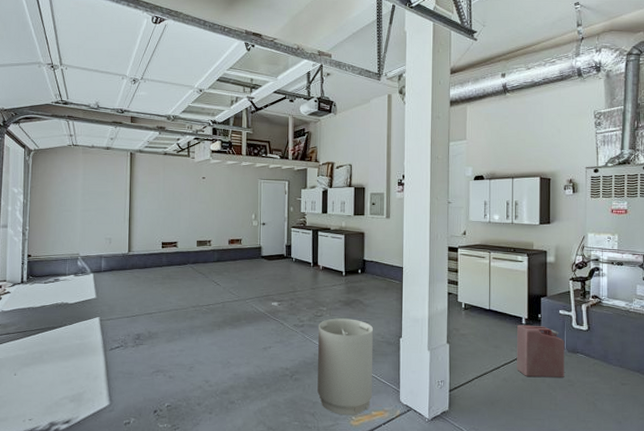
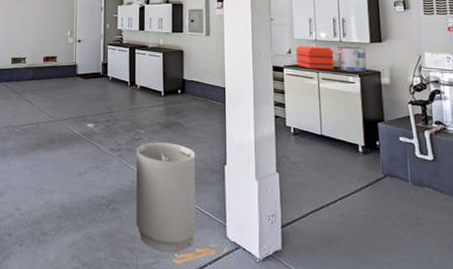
toolbox: none [470,225,505,250] -> present [295,44,334,70]
paint can: none [506,227,536,252] -> present [335,45,367,72]
jerry can: present [517,324,565,377] -> none [353,152,412,215]

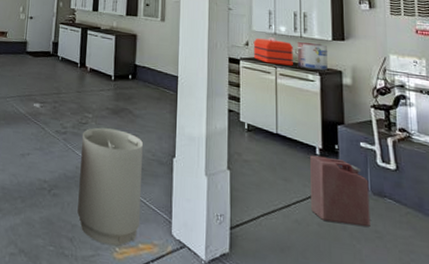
jerry can: none [353,152,412,215] -> present [310,155,371,227]

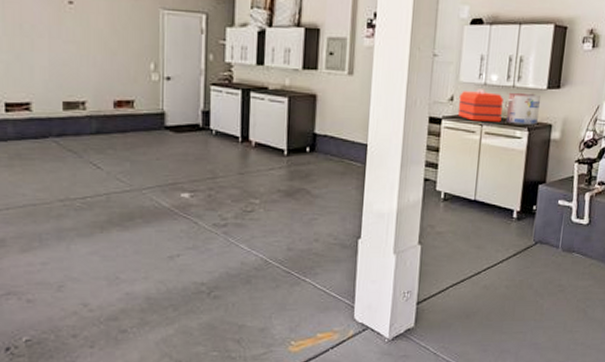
trash can: present [77,127,144,247] -> none [245,214,324,340]
jerry can: present [310,155,371,227] -> none [501,219,561,282]

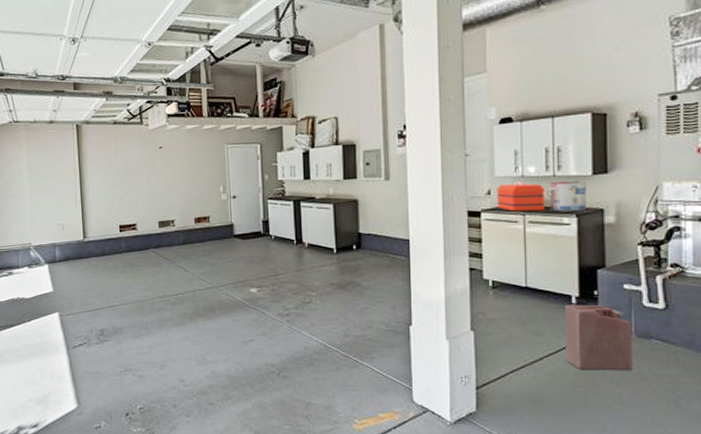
jerry can: none [501,219,561,282] -> present [565,304,633,370]

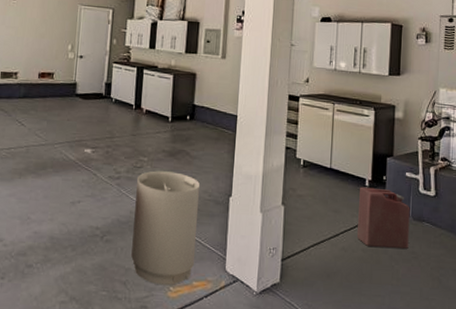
trash can: none [308,304,379,419] -> present [131,171,201,286]
toolbox: present [496,181,545,212] -> none [312,73,351,102]
paint can: present [546,180,587,212] -> none [352,76,384,105]

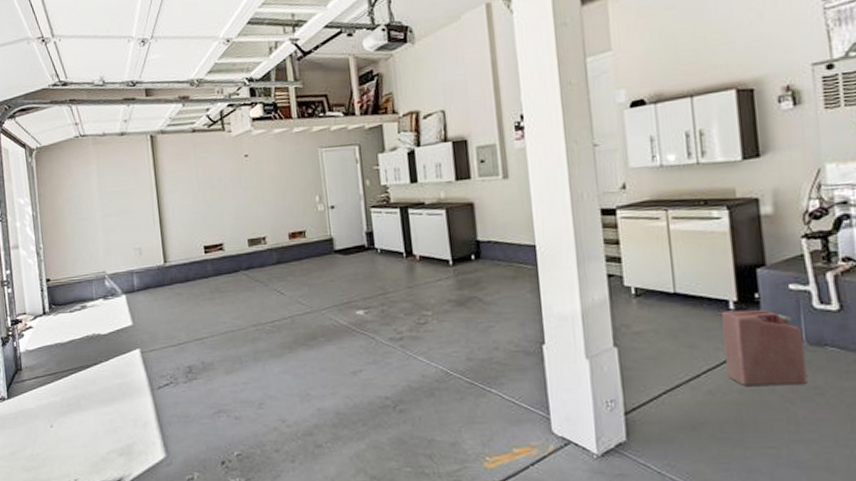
trash can: present [131,171,201,286] -> none [423,323,512,456]

